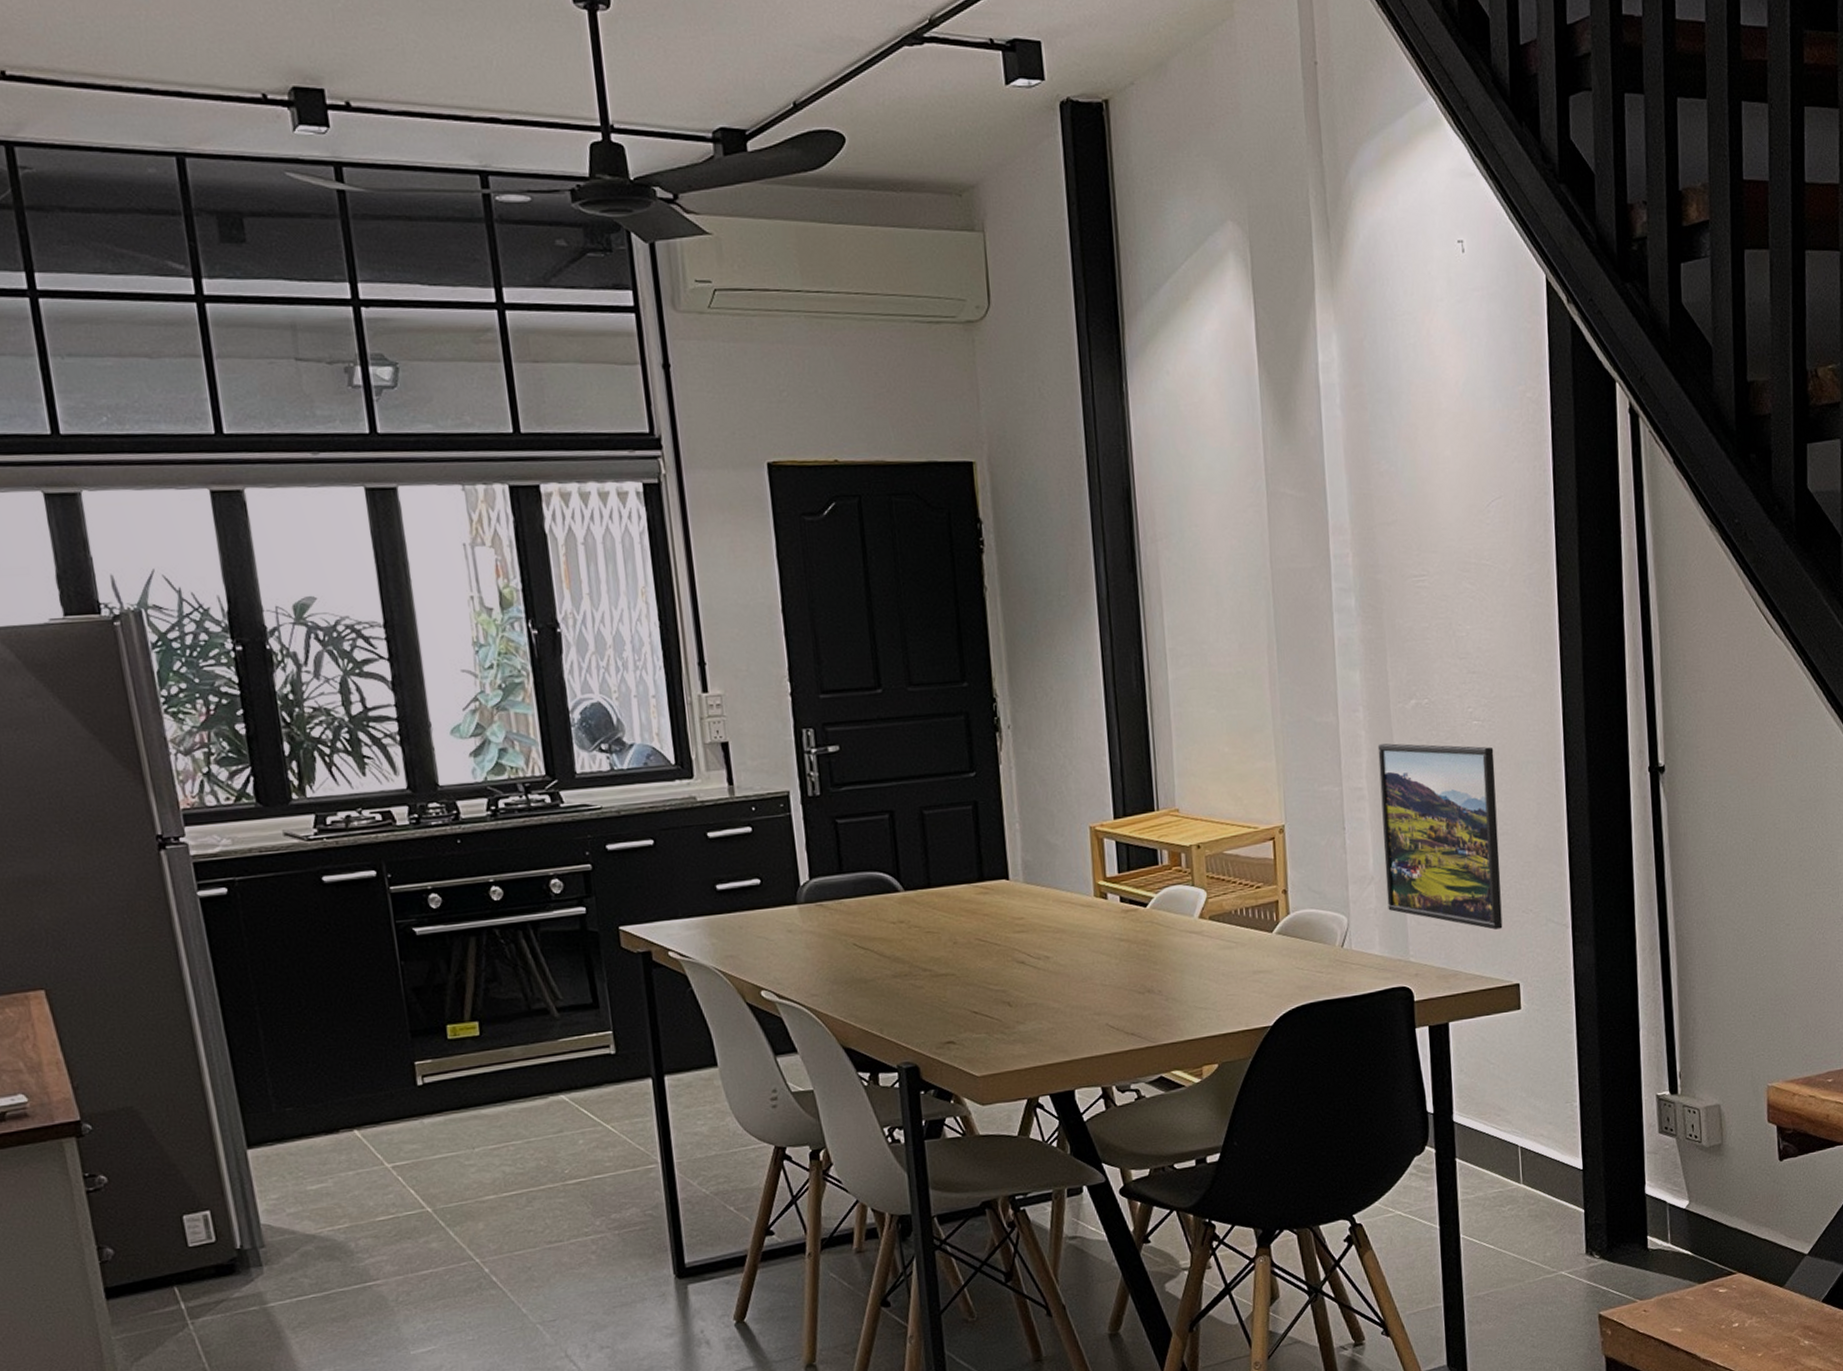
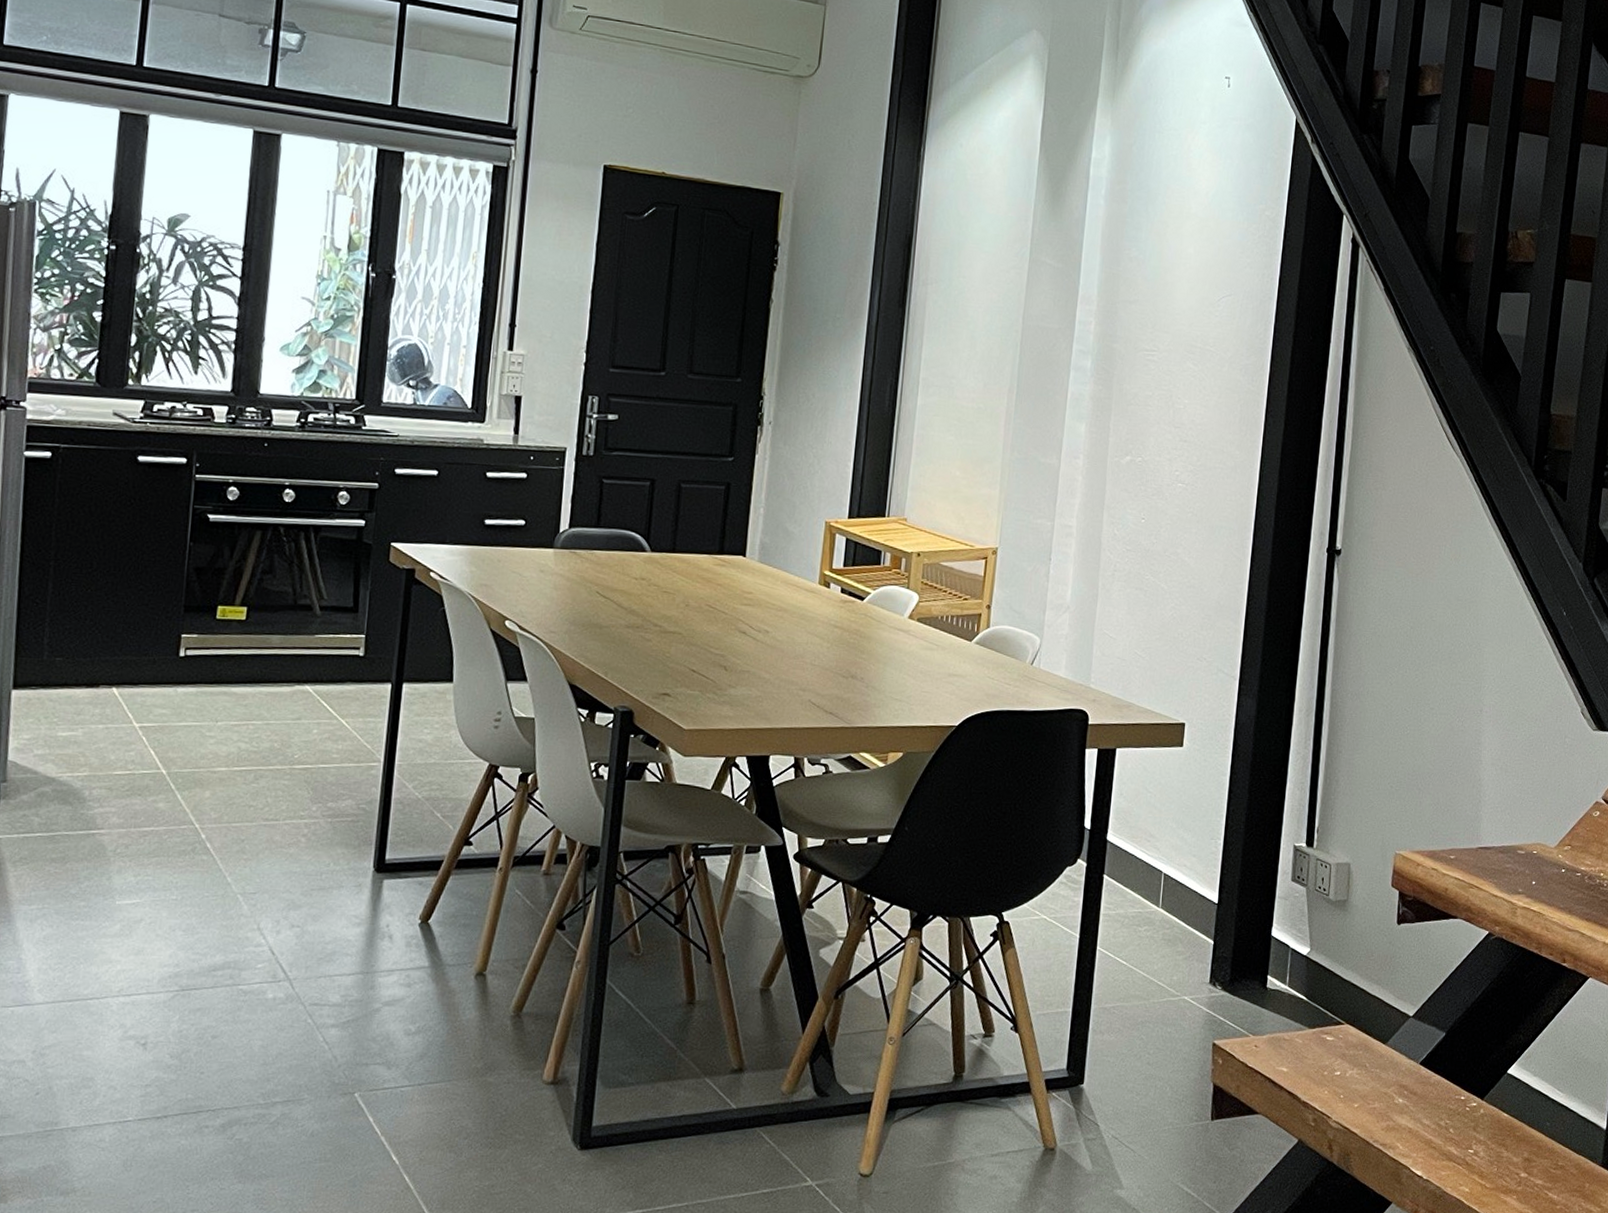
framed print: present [1377,743,1503,930] -> none [1078,490,1193,671]

